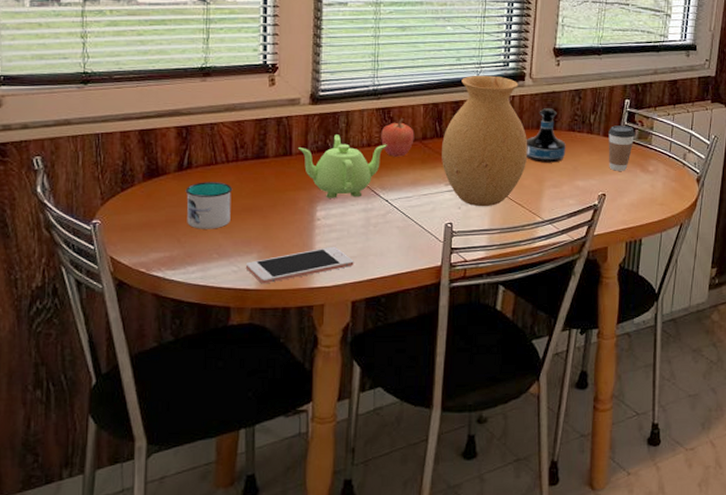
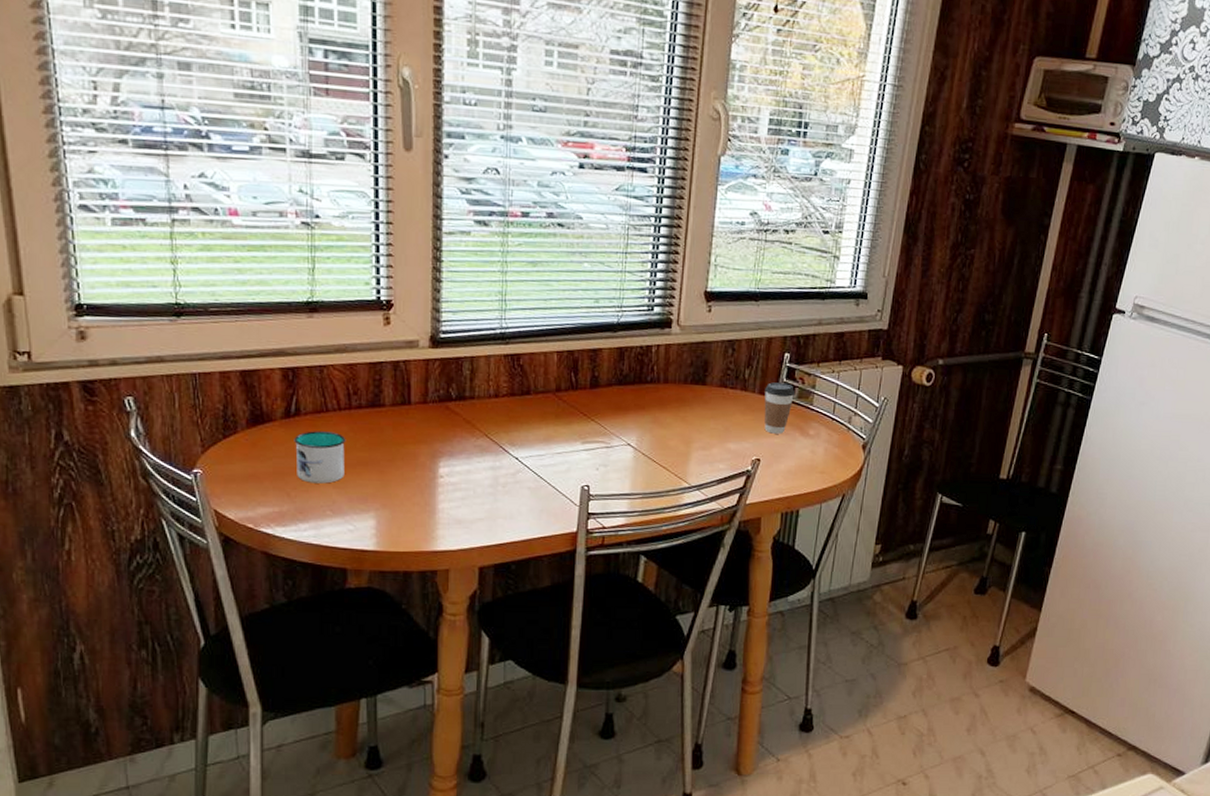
cell phone: present [245,246,354,284] -> none [362,506,481,546]
teapot: present [298,134,387,198] -> none [418,382,517,454]
apple: present [381,118,415,158] -> none [510,367,547,411]
vase: present [442,75,528,207] -> none [577,320,674,469]
tequila bottle: present [526,108,566,163] -> none [672,360,717,422]

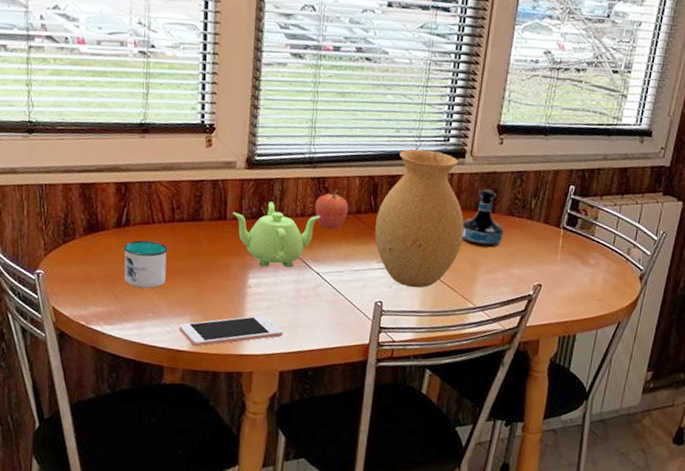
cell phone: none [362,506,481,546] -> present [178,315,283,347]
teapot: none [418,382,517,454] -> present [233,201,321,268]
apple: none [510,367,547,411] -> present [315,189,349,230]
vase: none [577,320,674,469] -> present [375,149,464,288]
tequila bottle: none [672,360,717,422] -> present [462,189,504,248]
coffee cup: present [764,382,794,434] -> none [547,213,577,262]

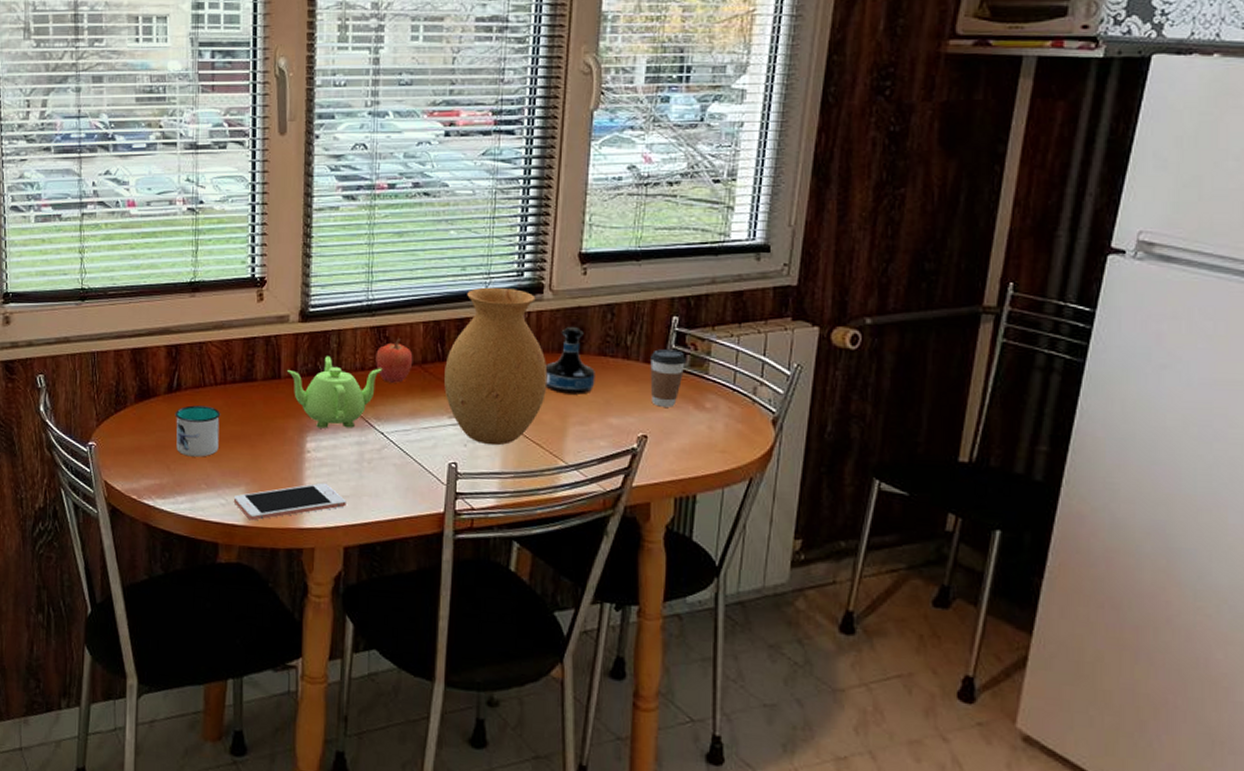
coffee cup: none [547,213,577,262] -> present [650,349,686,407]

